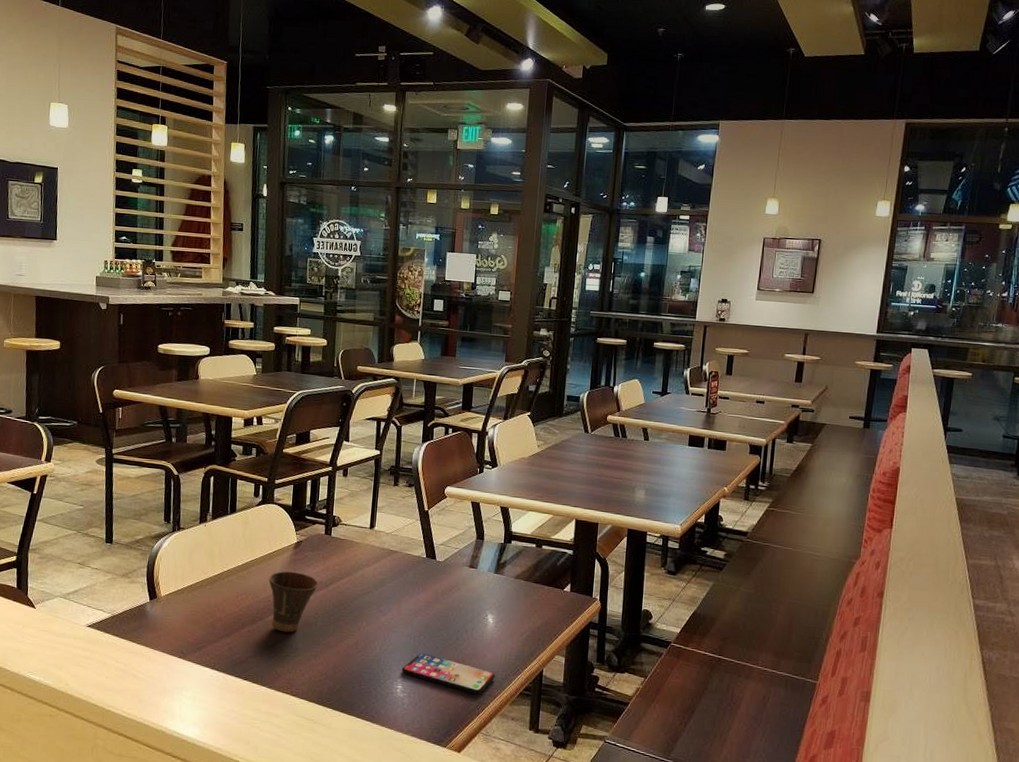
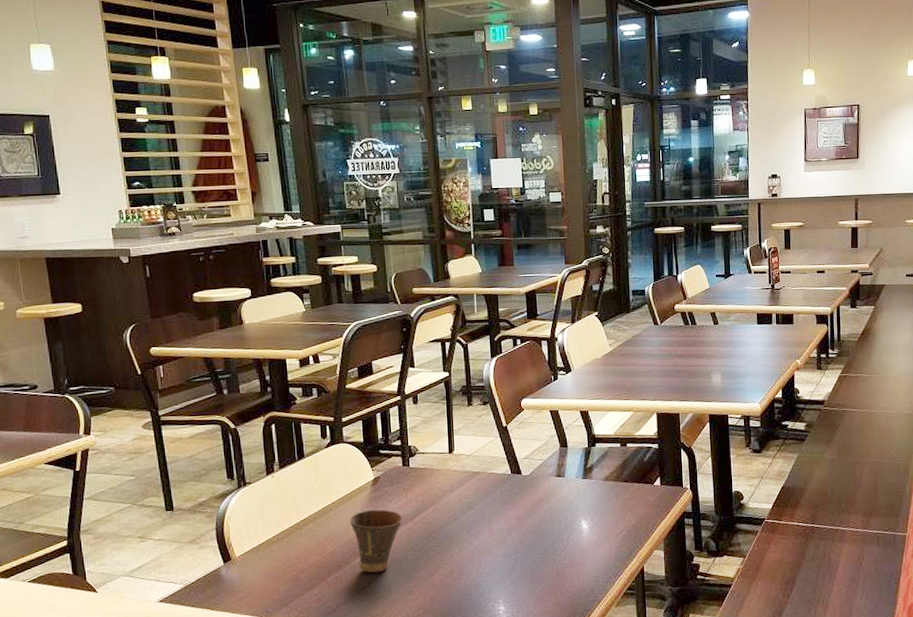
smartphone: present [402,653,495,694] -> none [502,570,597,602]

